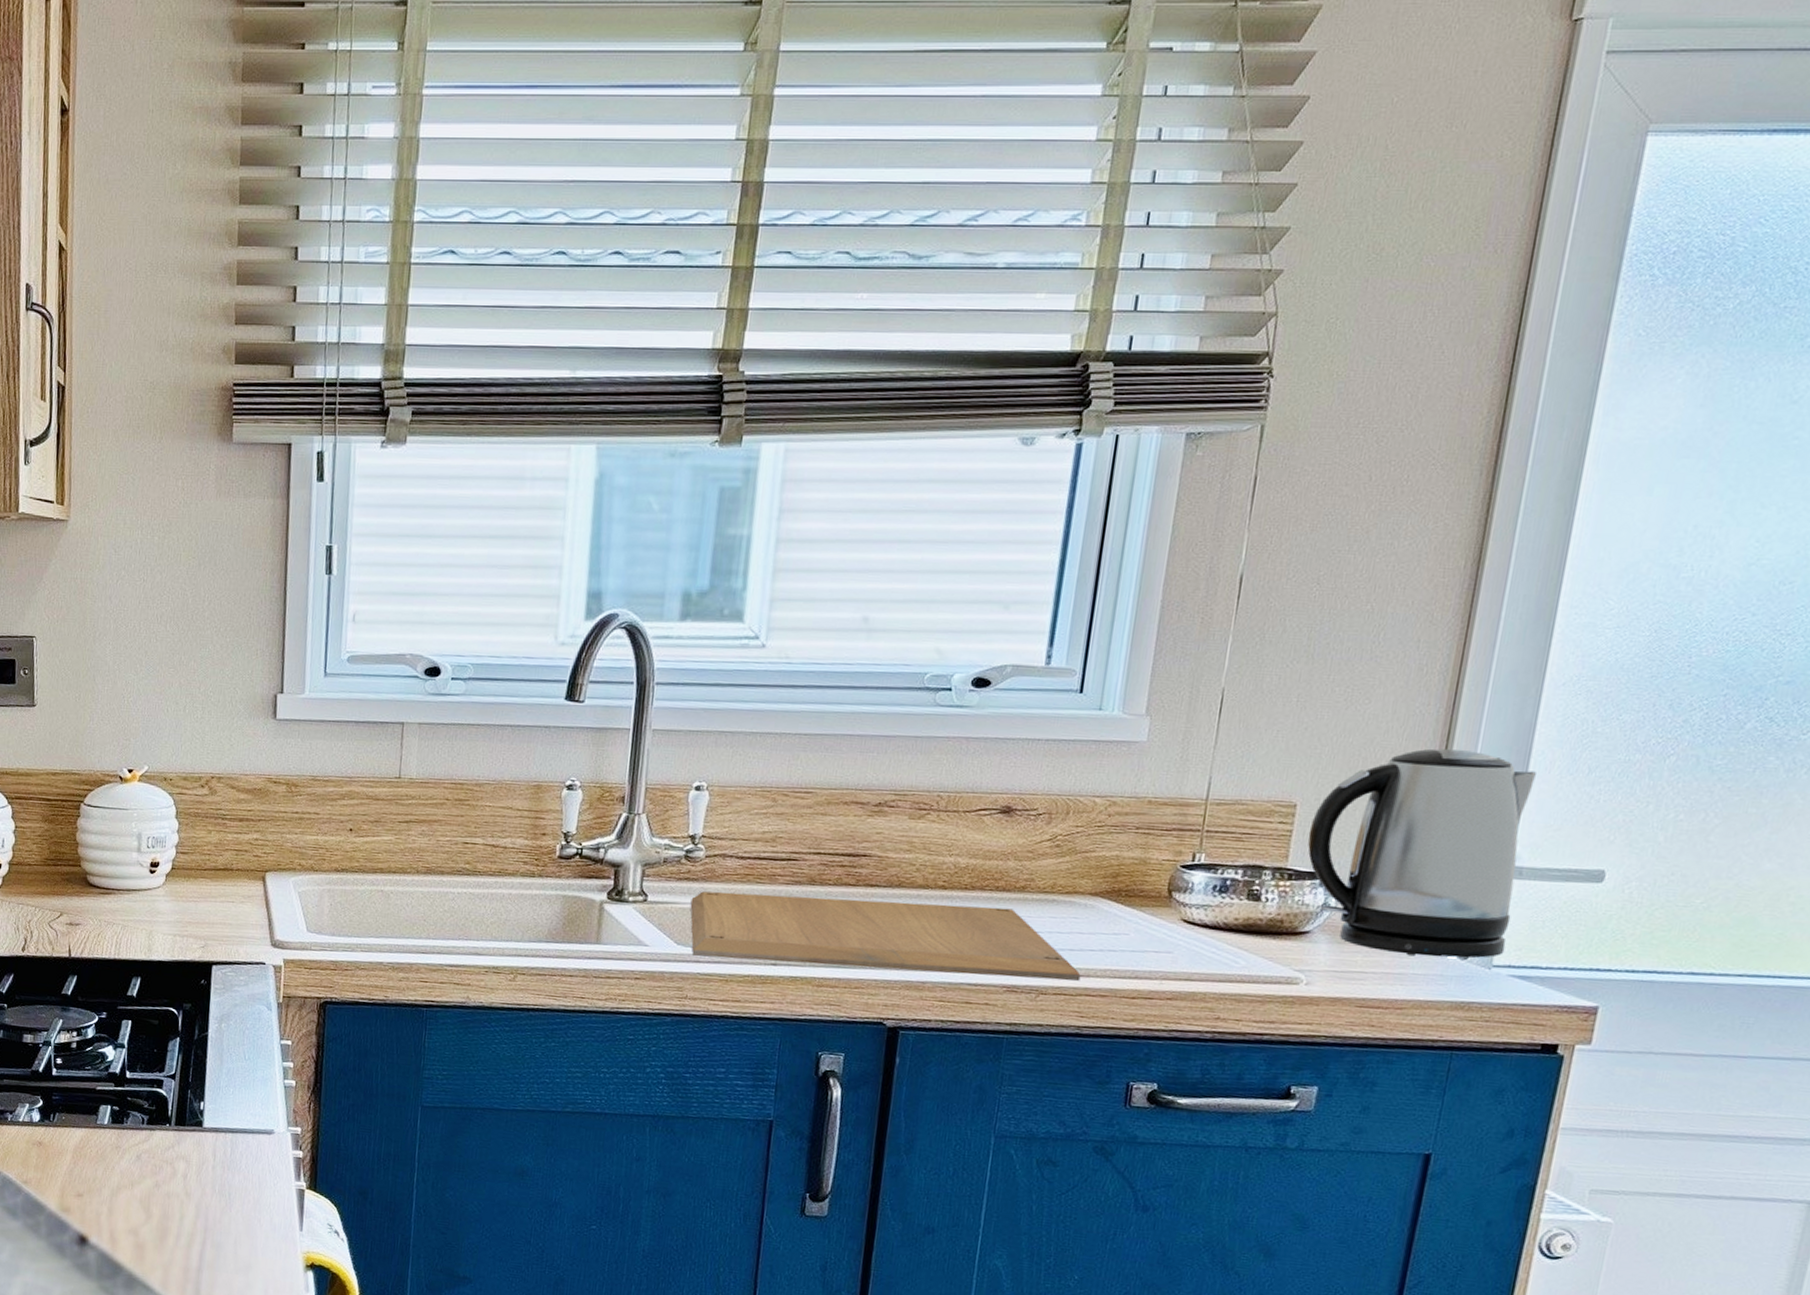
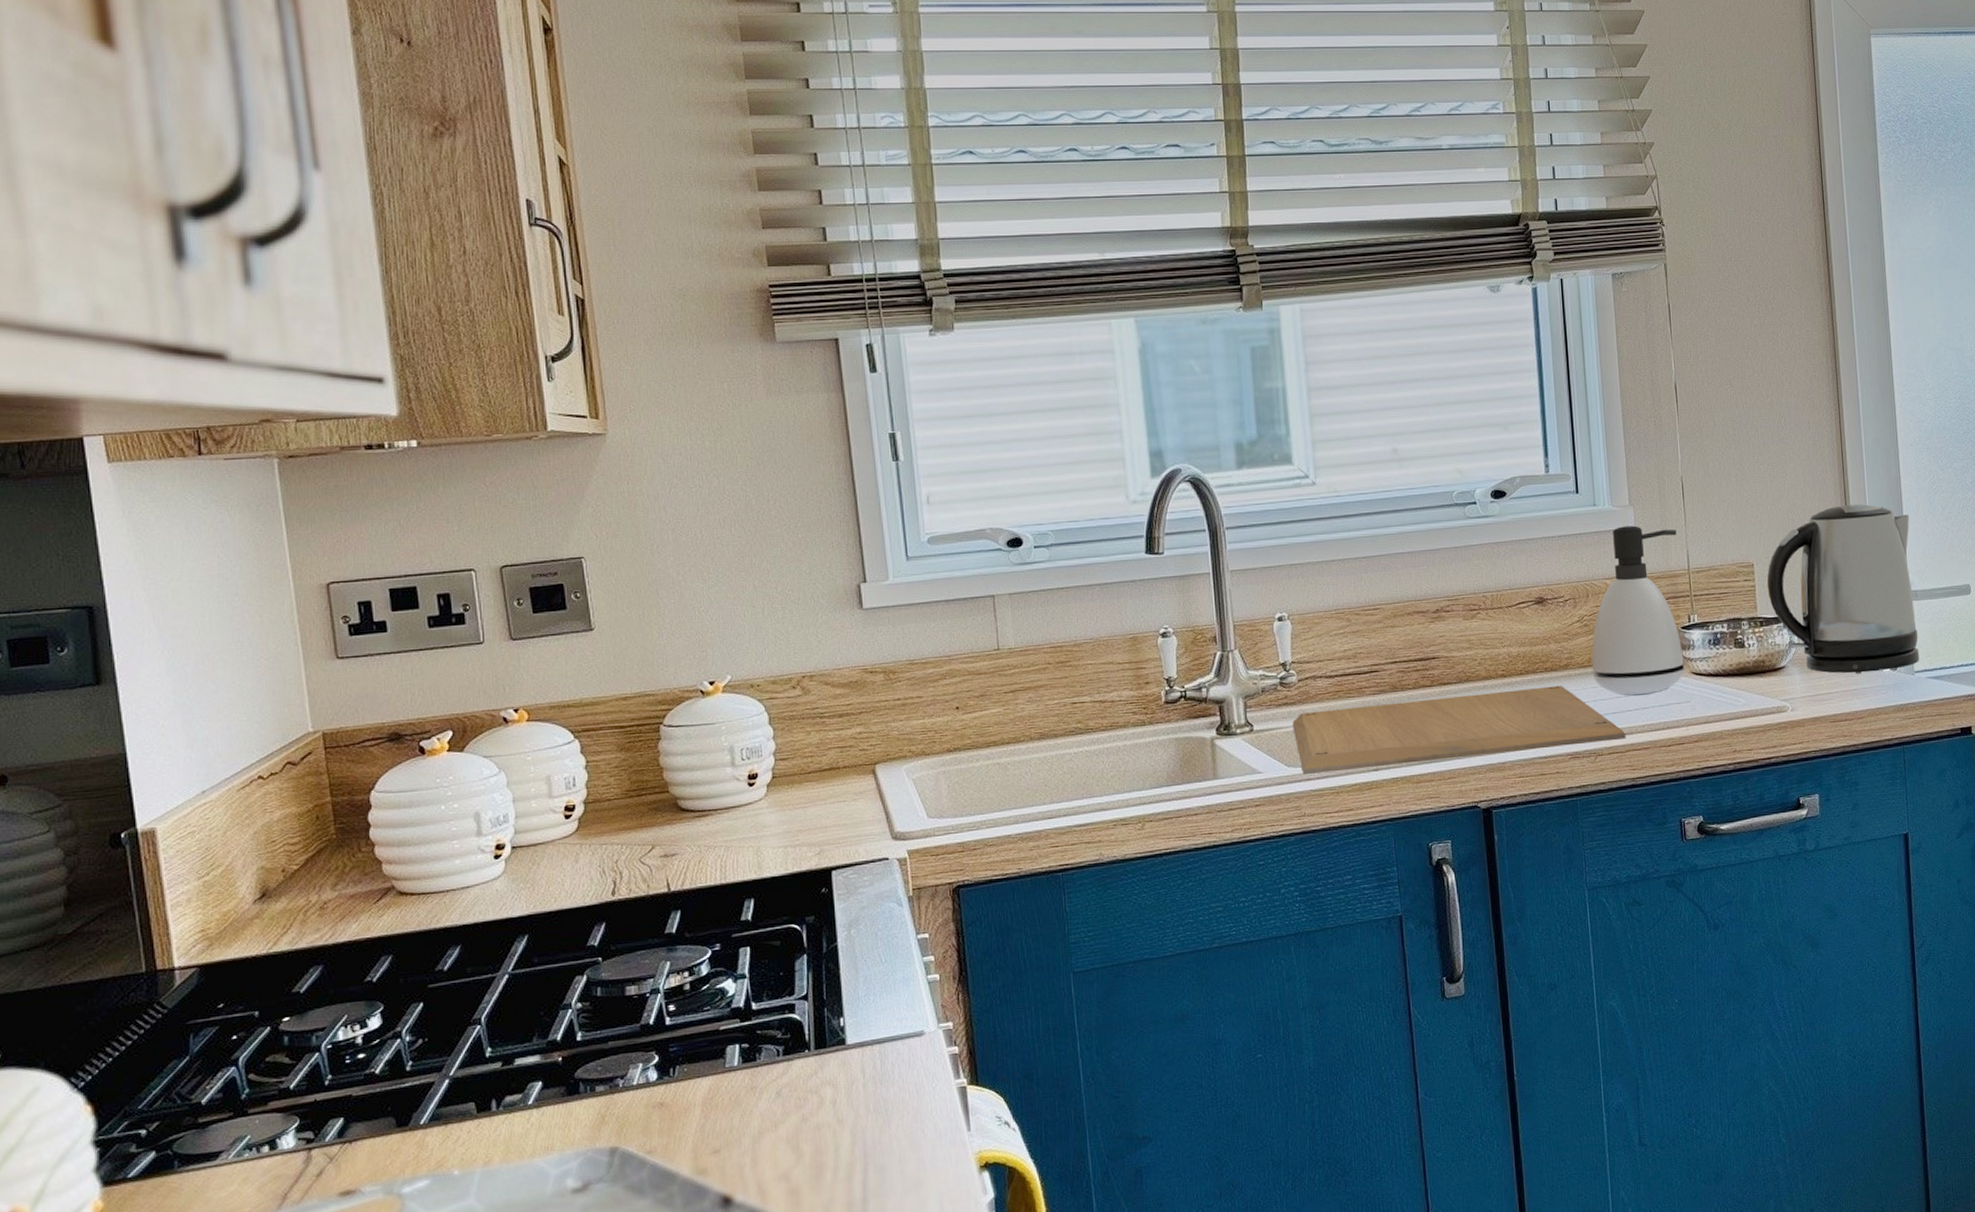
soap dispenser: none [1053,738,1201,937] -> present [1591,525,1684,696]

